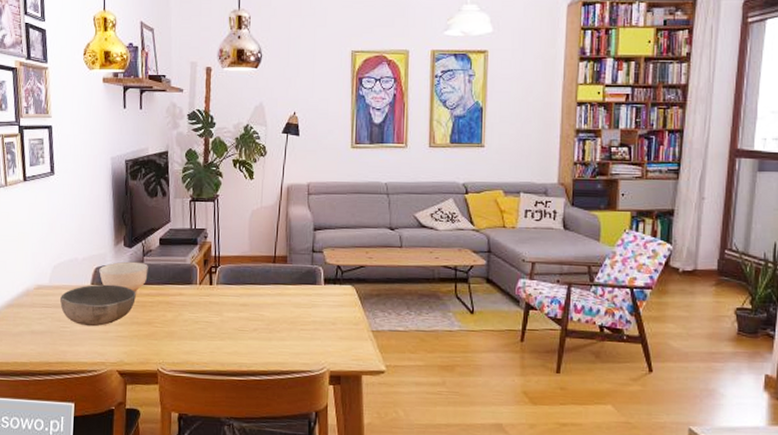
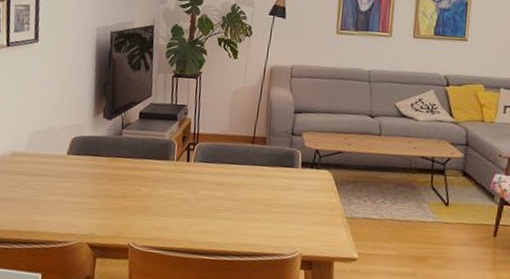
bowl: present [60,284,136,327] -> none [34,154,112,197]
bowl: present [99,261,148,292] -> none [76,133,127,165]

